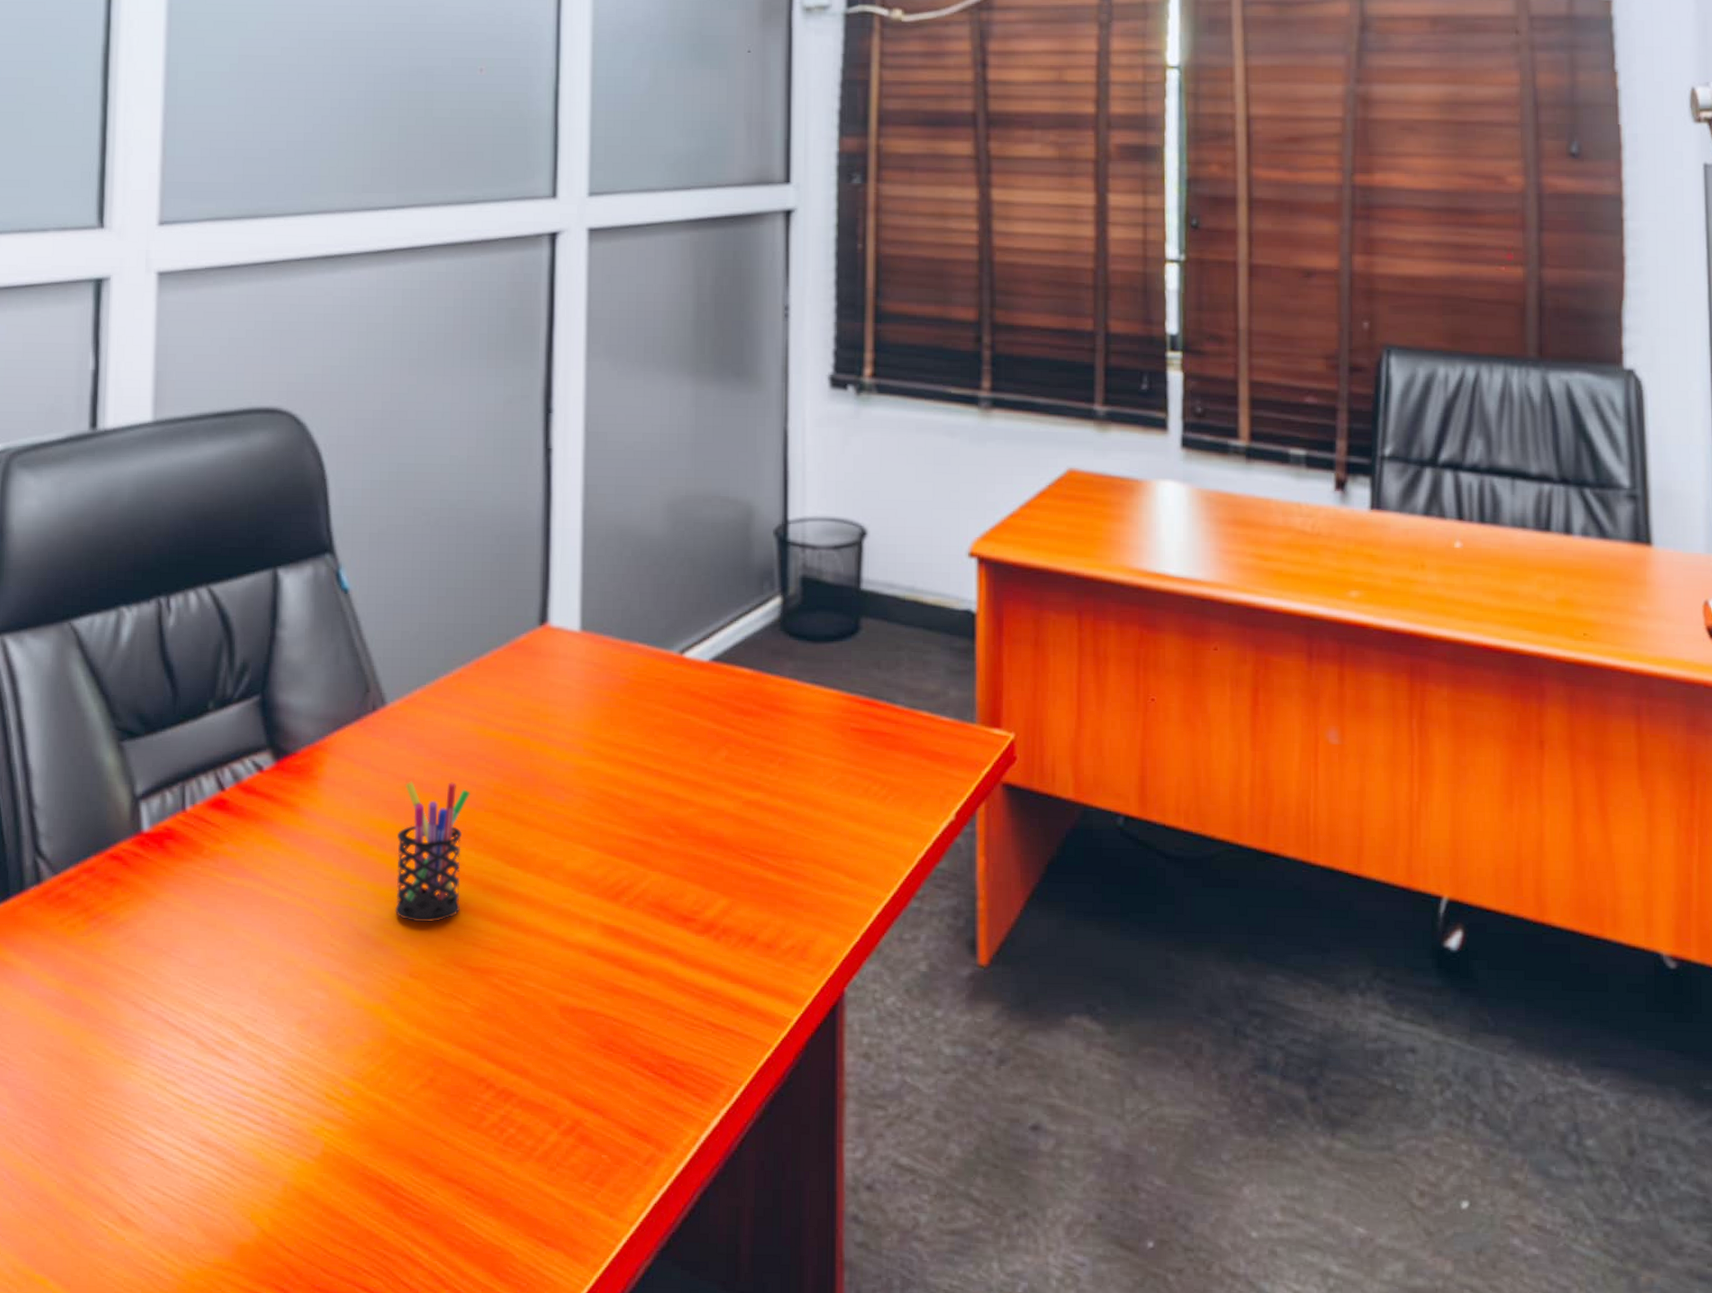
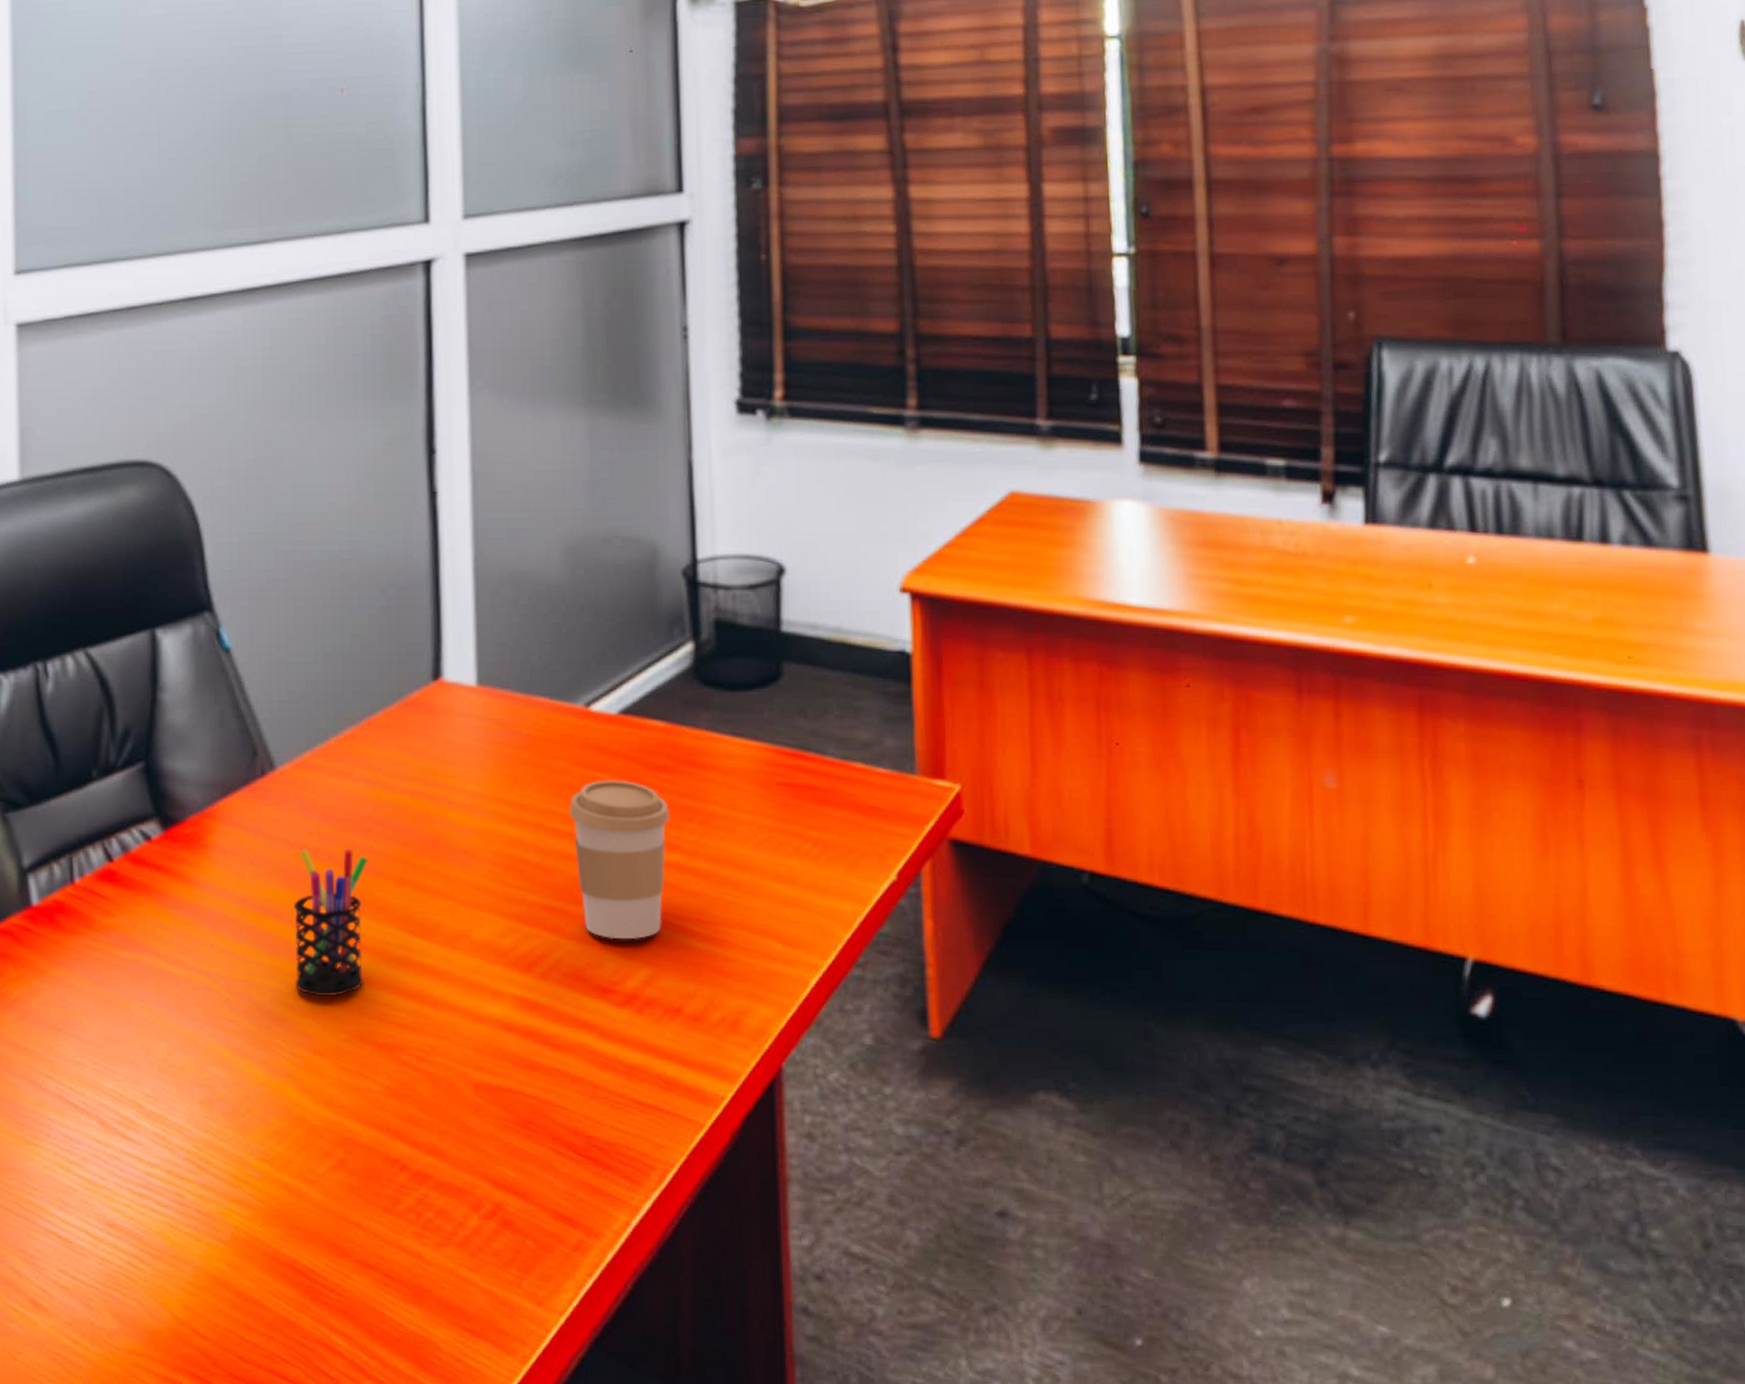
coffee cup: none [661,722,753,872] -> present [569,780,670,940]

